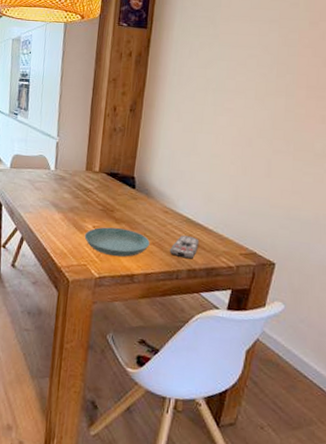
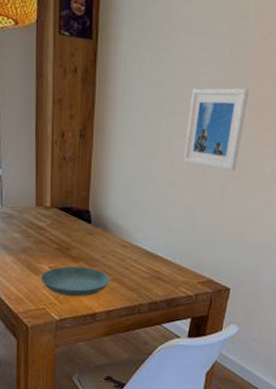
remote control: present [169,235,200,259] -> none [130,269,159,292]
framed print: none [228,68,299,146] -> present [183,88,250,172]

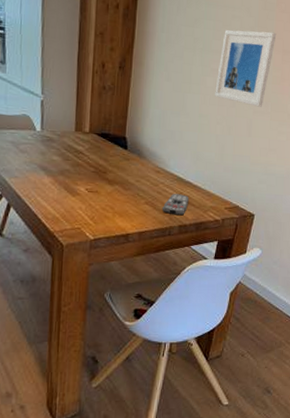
saucer: present [40,267,110,297] -> none [77,189,143,218]
remote control: none [130,269,159,292] -> present [162,194,189,216]

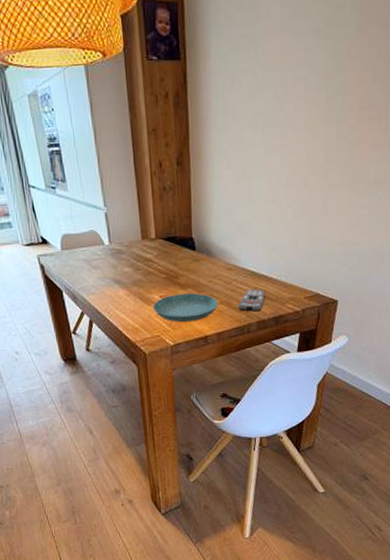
saucer: none [77,189,143,218] -> present [152,293,218,323]
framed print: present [215,29,277,107] -> none [282,87,349,180]

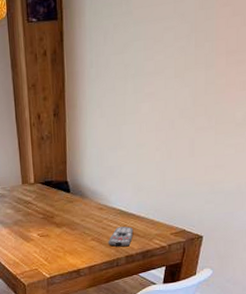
saucer: present [152,293,218,323] -> none [31,231,90,257]

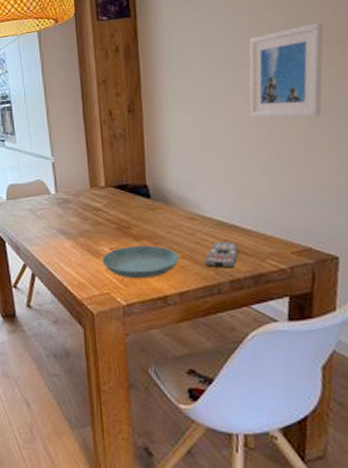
saucer: none [31,231,90,257] -> present [101,245,179,279]
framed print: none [151,33,218,123] -> present [249,22,324,118]

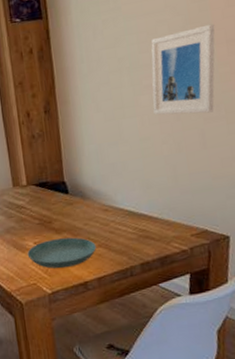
remote control: present [204,241,239,269] -> none [118,229,147,254]

